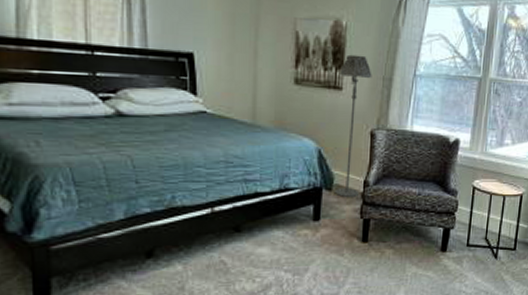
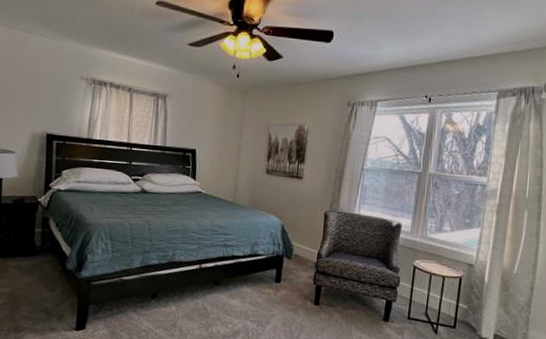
floor lamp: present [335,54,372,197] -> none [293,152,327,266]

